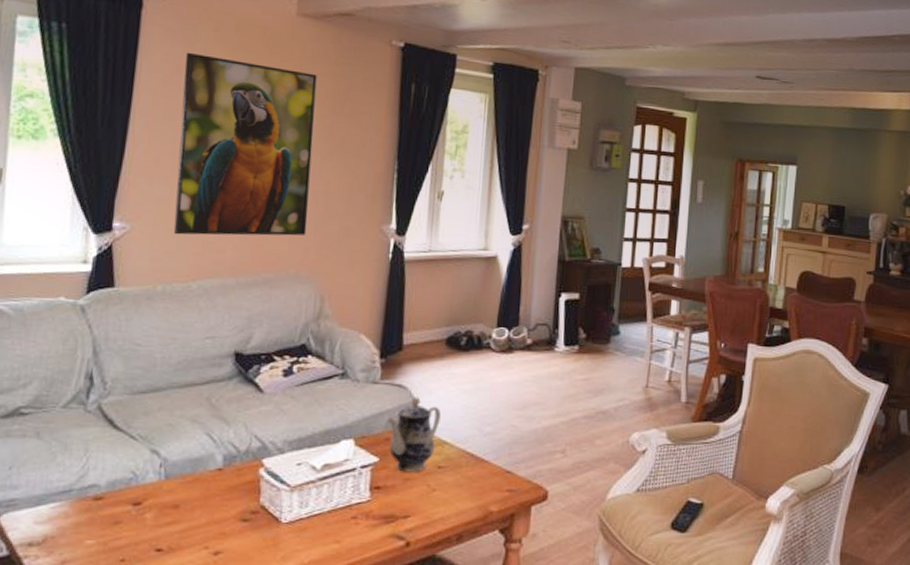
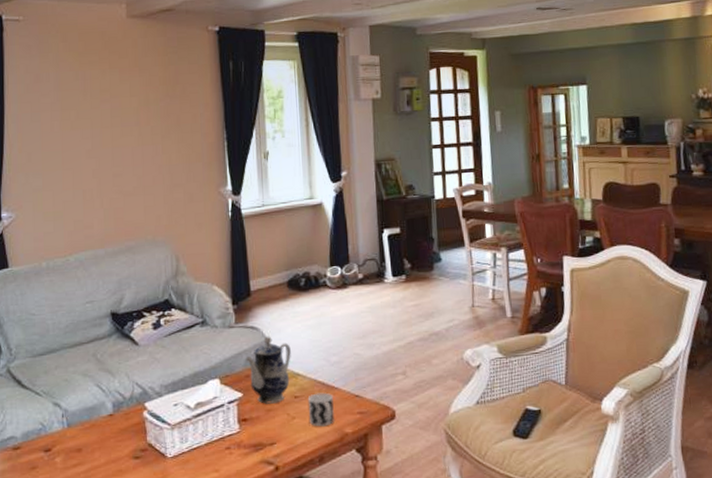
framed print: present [173,52,317,236] -> none [42,62,157,218]
cup: none [450,465,481,502] -> present [307,392,335,427]

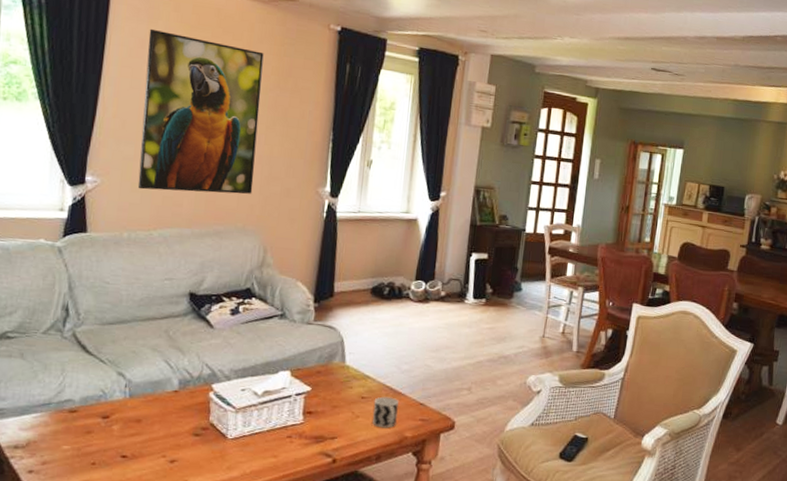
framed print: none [42,62,157,218] -> present [137,28,264,194]
teapot: present [245,336,291,404] -> none [319,337,365,401]

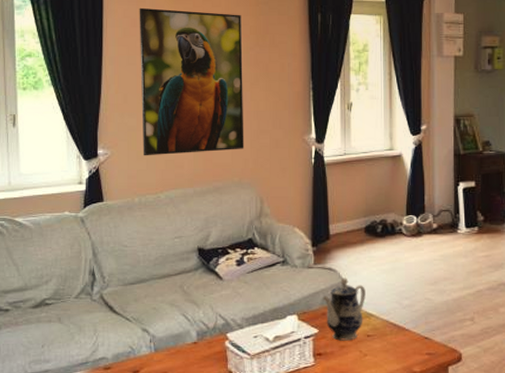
teapot: none [319,337,365,401] -> present [322,278,366,341]
cup: present [372,396,399,428] -> none [379,333,405,365]

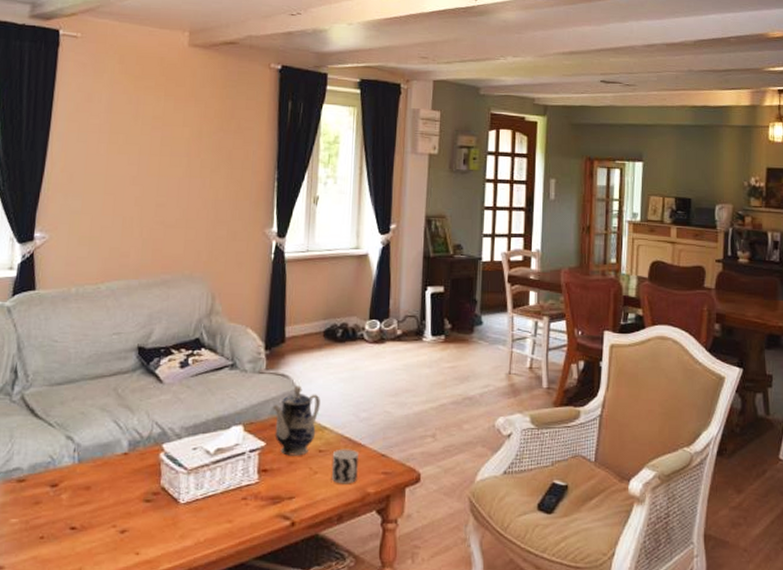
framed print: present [139,7,244,156] -> none [85,82,206,243]
cup: none [379,333,405,365] -> present [331,449,359,484]

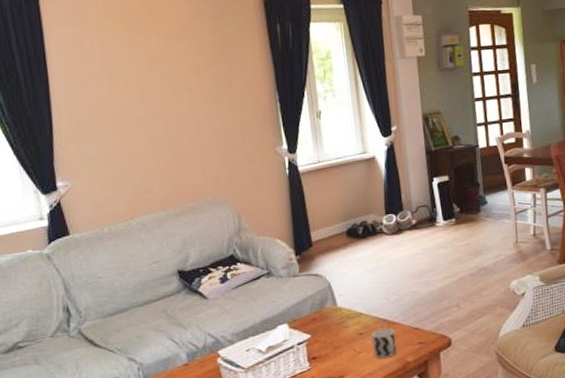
teapot: present [272,385,320,456] -> none [311,281,354,343]

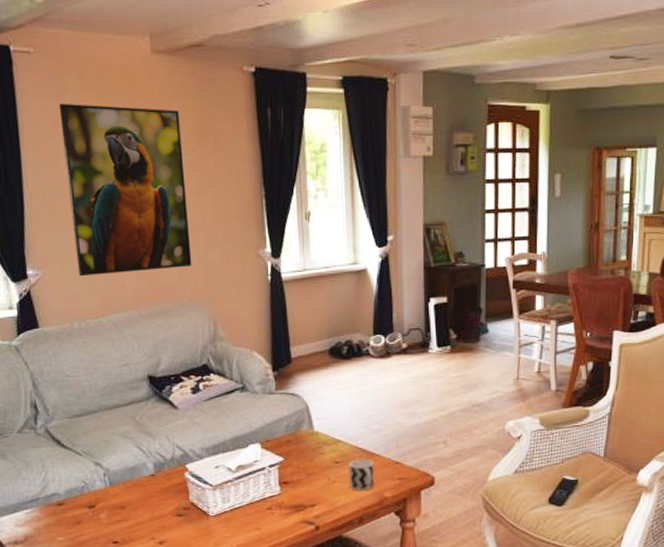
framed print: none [84,30,215,184] -> present [59,103,192,277]

